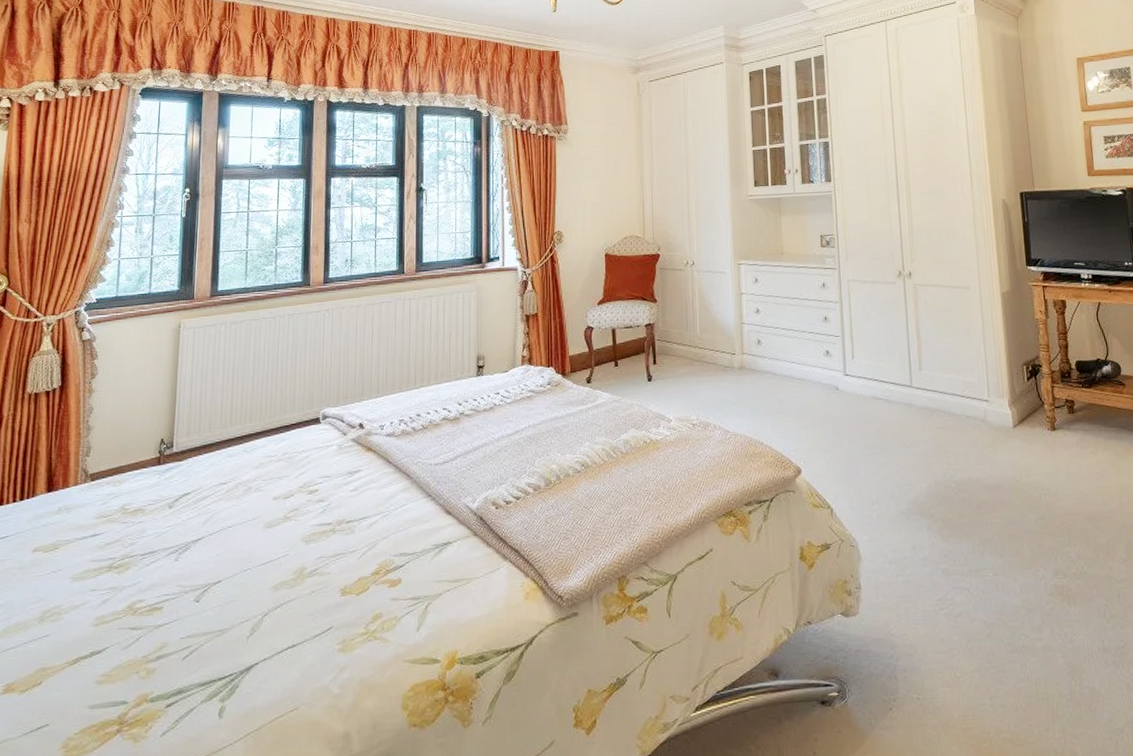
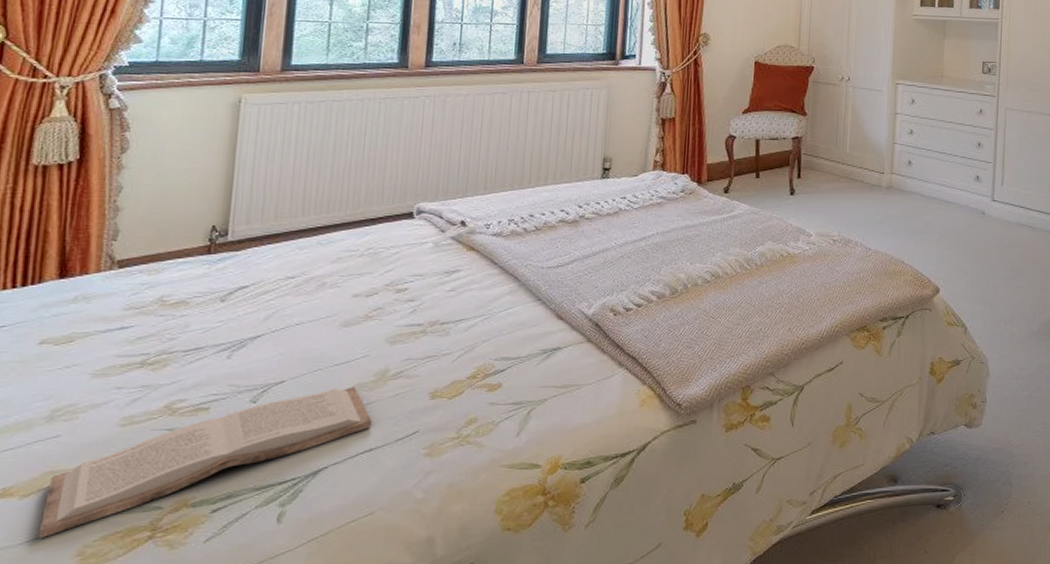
book: none [34,585,294,731] -> present [39,386,373,538]

